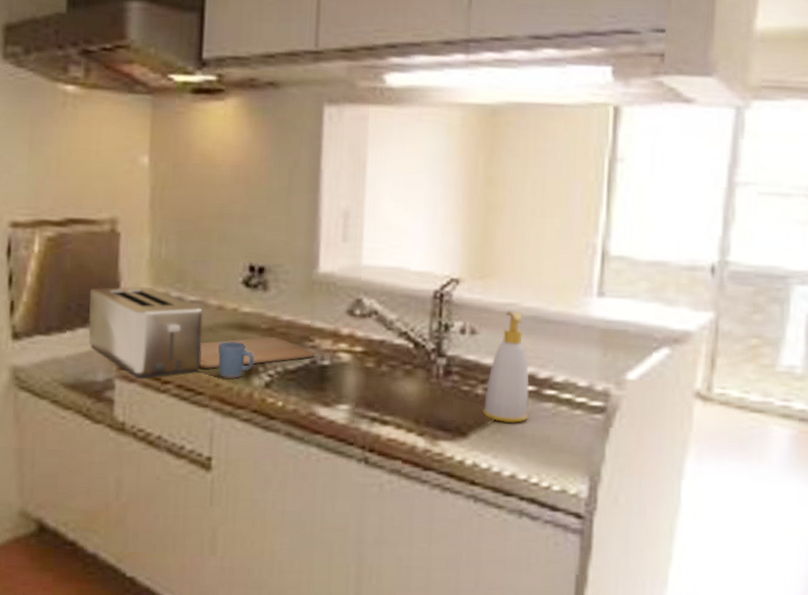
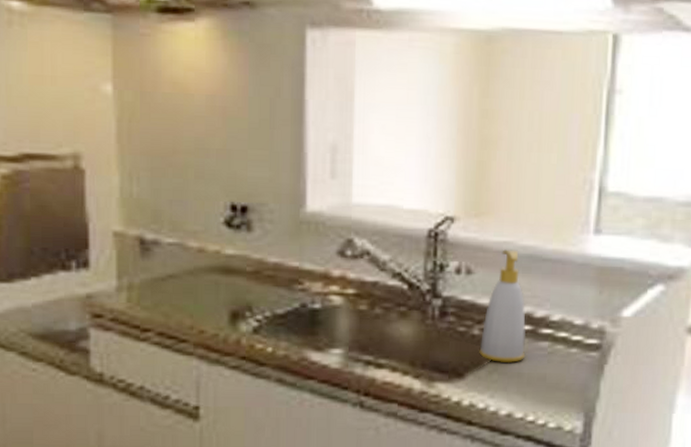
toaster: present [88,286,204,380] -> none [54,228,183,328]
chopping board: present [199,337,315,369] -> none [181,280,305,315]
mug: present [218,341,255,379] -> none [201,286,241,324]

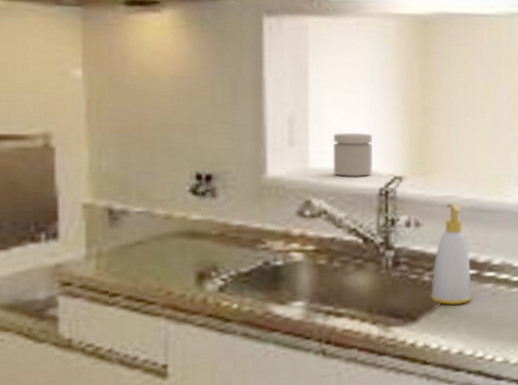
jar: none [378,165,423,216] -> present [333,133,373,178]

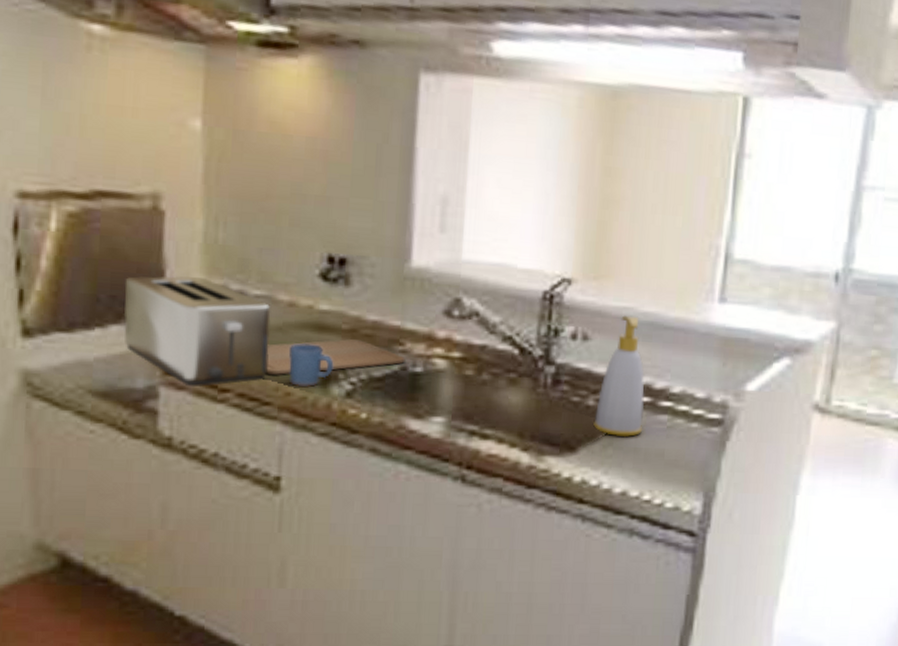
toaster: none [24,200,151,295] -> present [123,275,271,388]
chopping board: none [149,242,267,278] -> present [266,339,406,375]
mug: none [169,249,207,286] -> present [289,343,334,387]
jar: present [333,133,373,178] -> none [489,220,540,276]

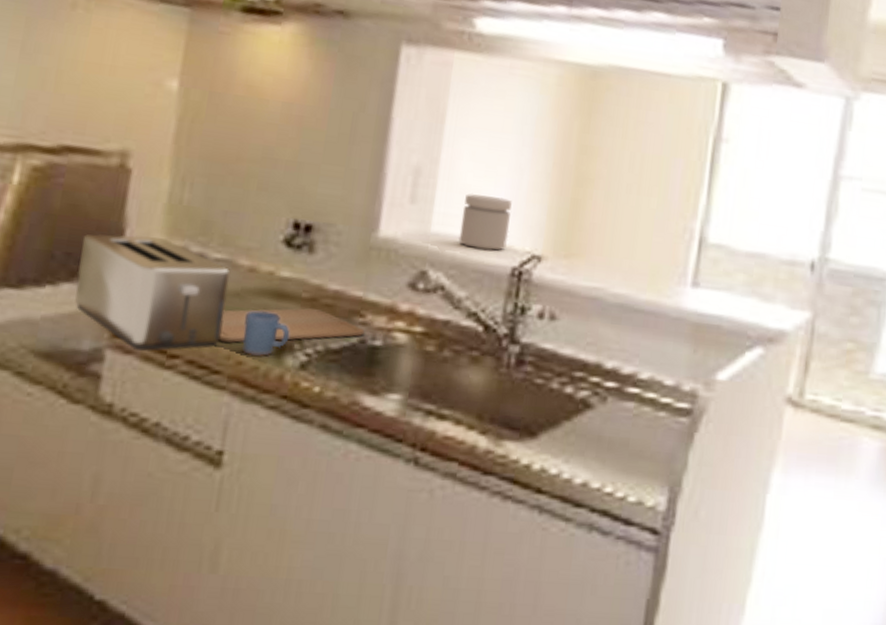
jar: none [489,220,540,276] -> present [458,193,512,251]
soap bottle: present [593,315,645,438] -> none [556,296,612,424]

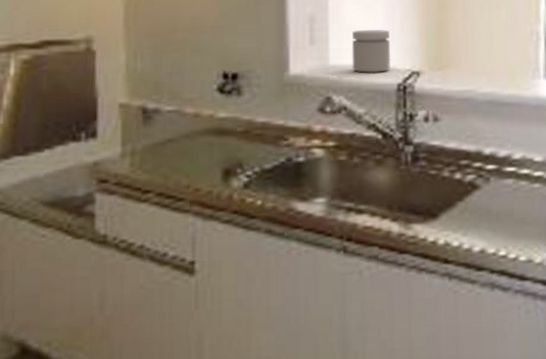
toaster: present [74,233,231,352] -> none [66,100,181,192]
chopping board: present [218,308,365,343] -> none [179,139,290,175]
mug: present [242,310,290,356] -> none [197,146,232,182]

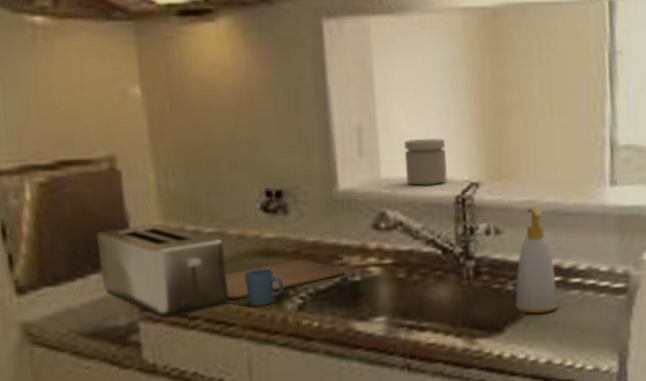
toaster: none [66,100,181,192] -> present [96,223,229,319]
chopping board: none [179,139,290,175] -> present [225,259,345,300]
mug: none [197,146,232,182] -> present [245,268,284,306]
soap bottle: none [450,97,493,202] -> present [514,207,558,314]

